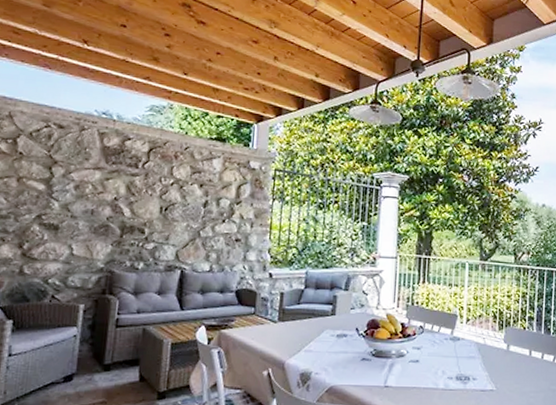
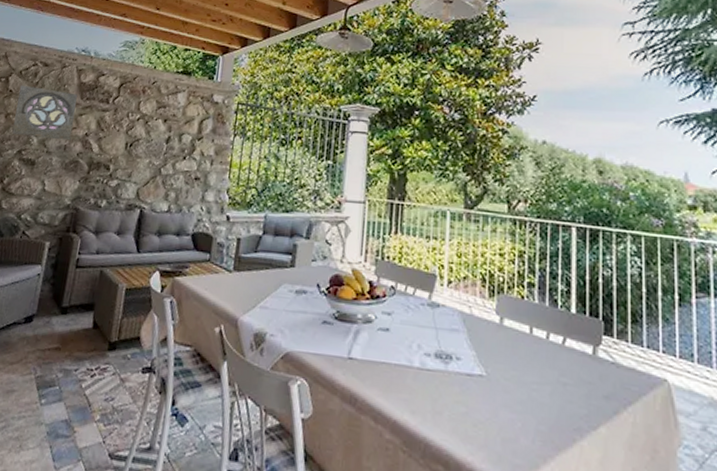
wall ornament: none [27,147,101,205] -> present [12,85,77,141]

